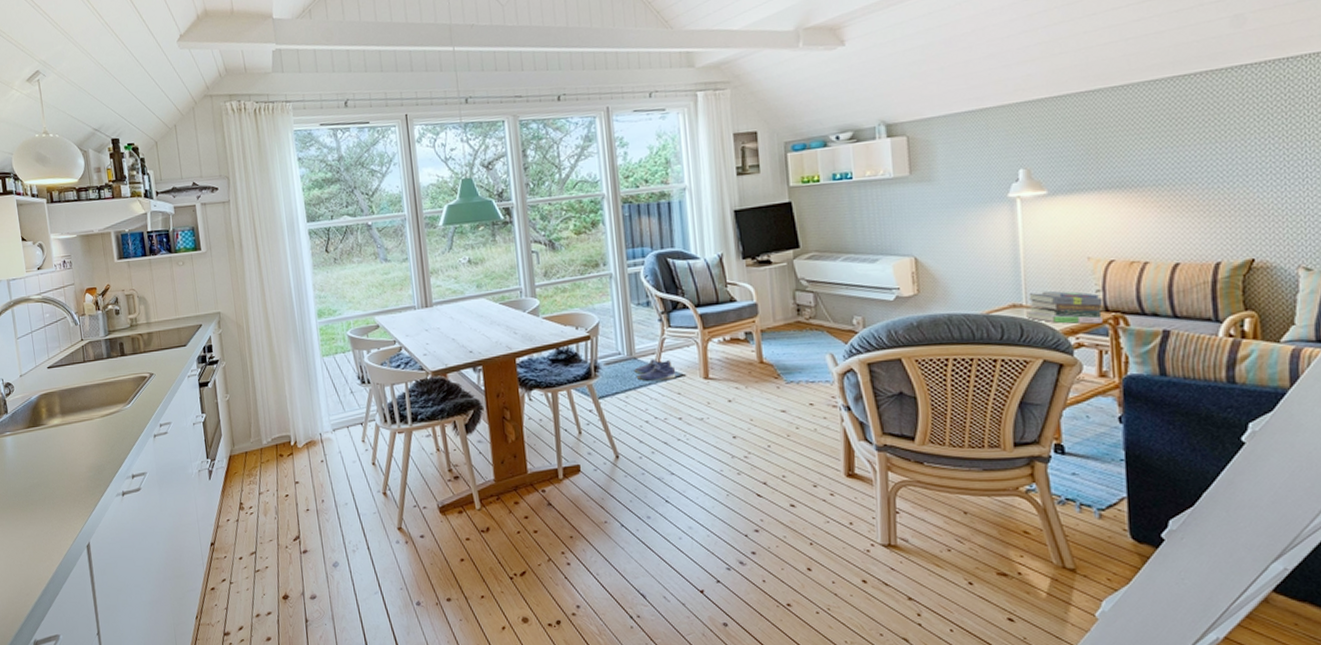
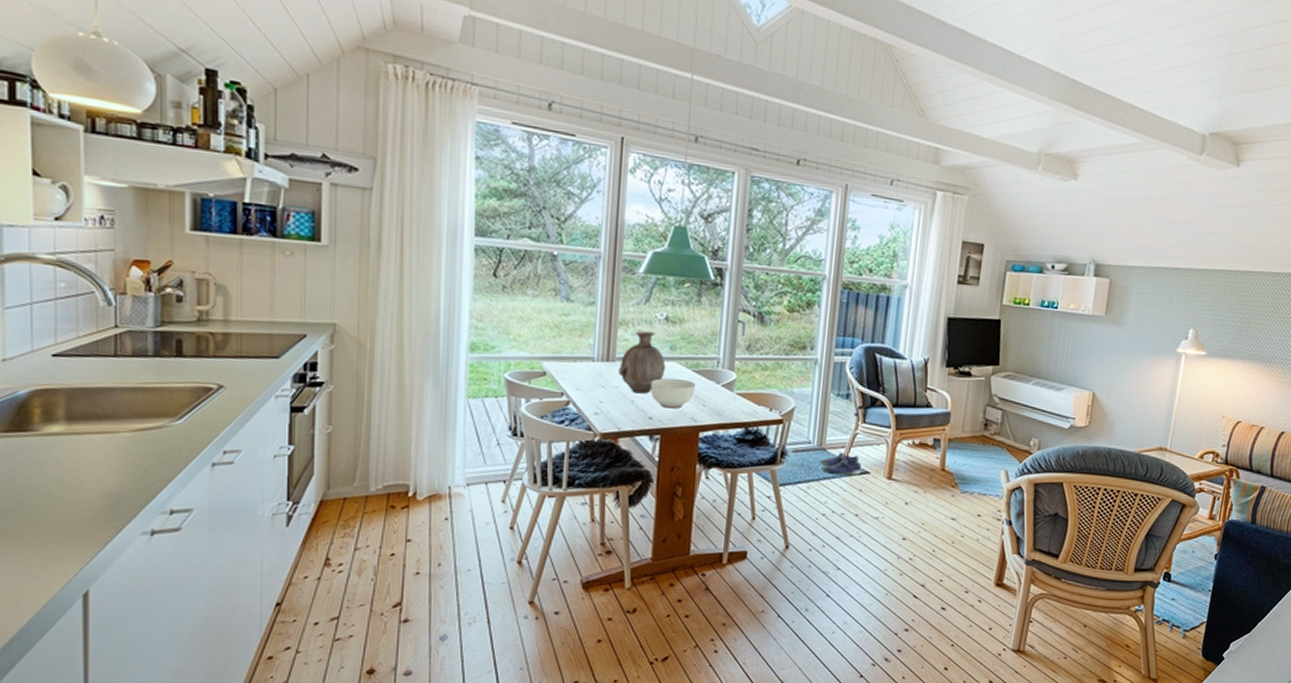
vase: none [437,275,476,332] -> present [618,331,666,394]
bowl: none [465,312,505,341] -> present [650,378,696,409]
books: present [1026,290,1103,324] -> none [1167,439,1226,474]

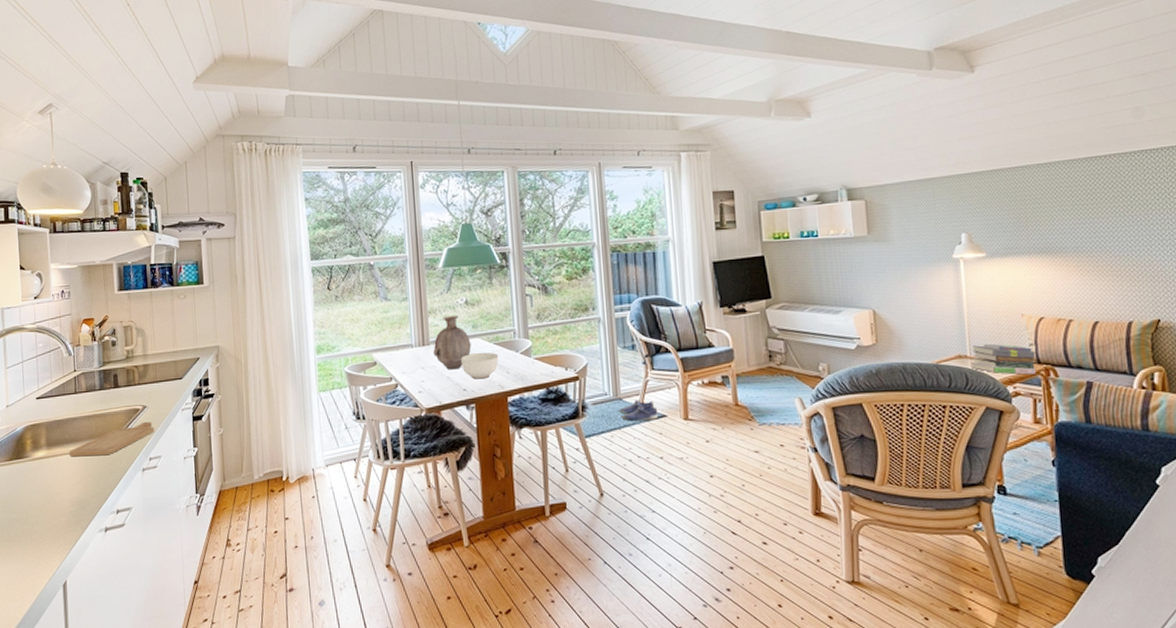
chopping board: none [102,405,233,442] -> present [70,421,154,457]
books: none [1167,439,1226,474] -> present [970,343,1036,375]

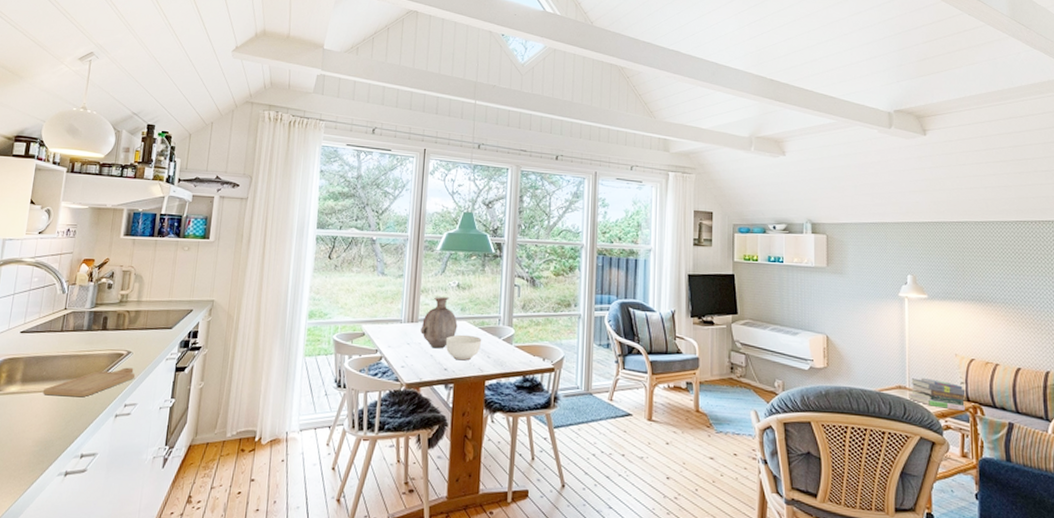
shoe: present [619,400,659,422] -> none [588,396,625,419]

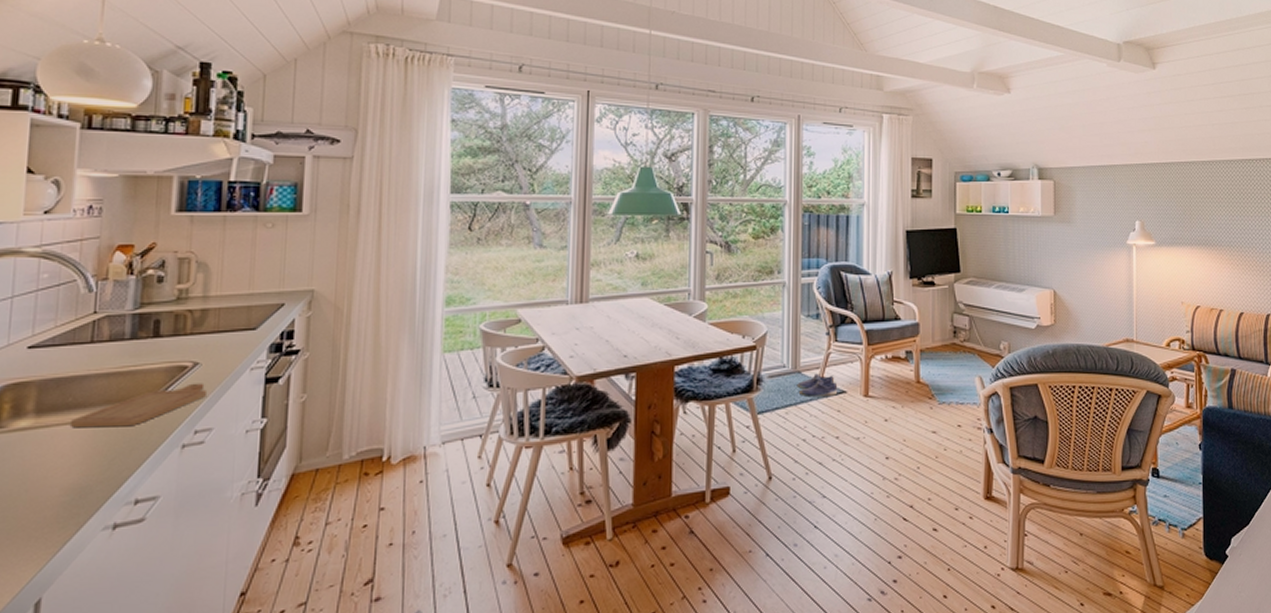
vase: present [420,297,458,349] -> none [592,271,638,332]
bowl: present [445,334,482,361] -> none [623,313,669,344]
shoe: none [588,396,625,419] -> present [797,373,838,398]
books: present [909,377,966,411] -> none [1136,329,1191,360]

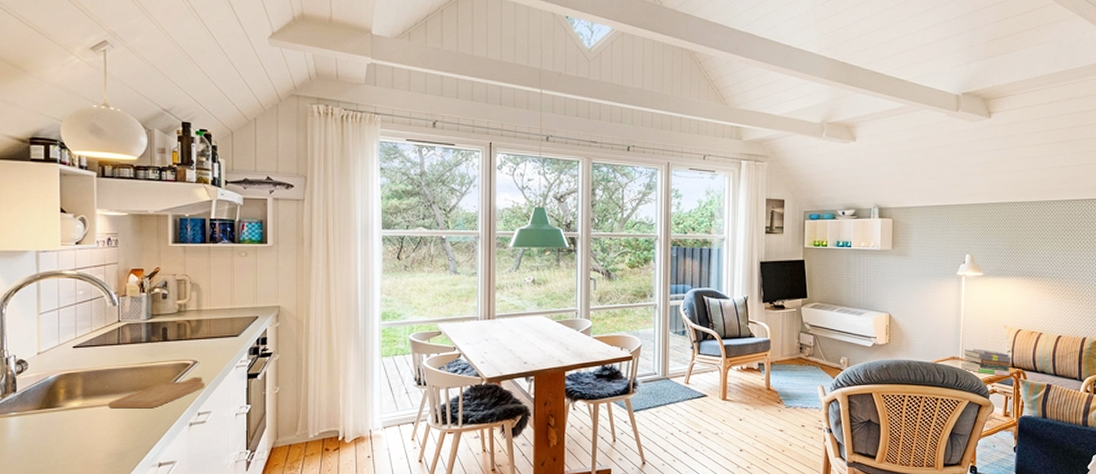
shoe: present [797,373,838,398] -> none [666,380,700,400]
books: none [1136,329,1191,360] -> present [961,348,1012,376]

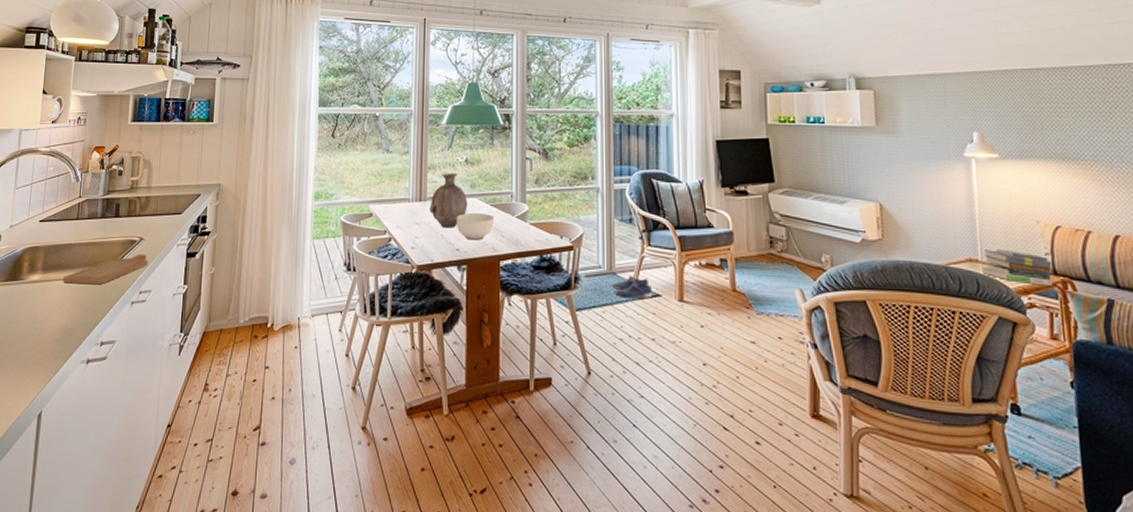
vase: none [498,293,535,343] -> present [429,173,468,228]
bowl: none [523,329,560,354] -> present [456,212,494,240]
shoe: none [666,380,700,400] -> present [612,276,653,300]

